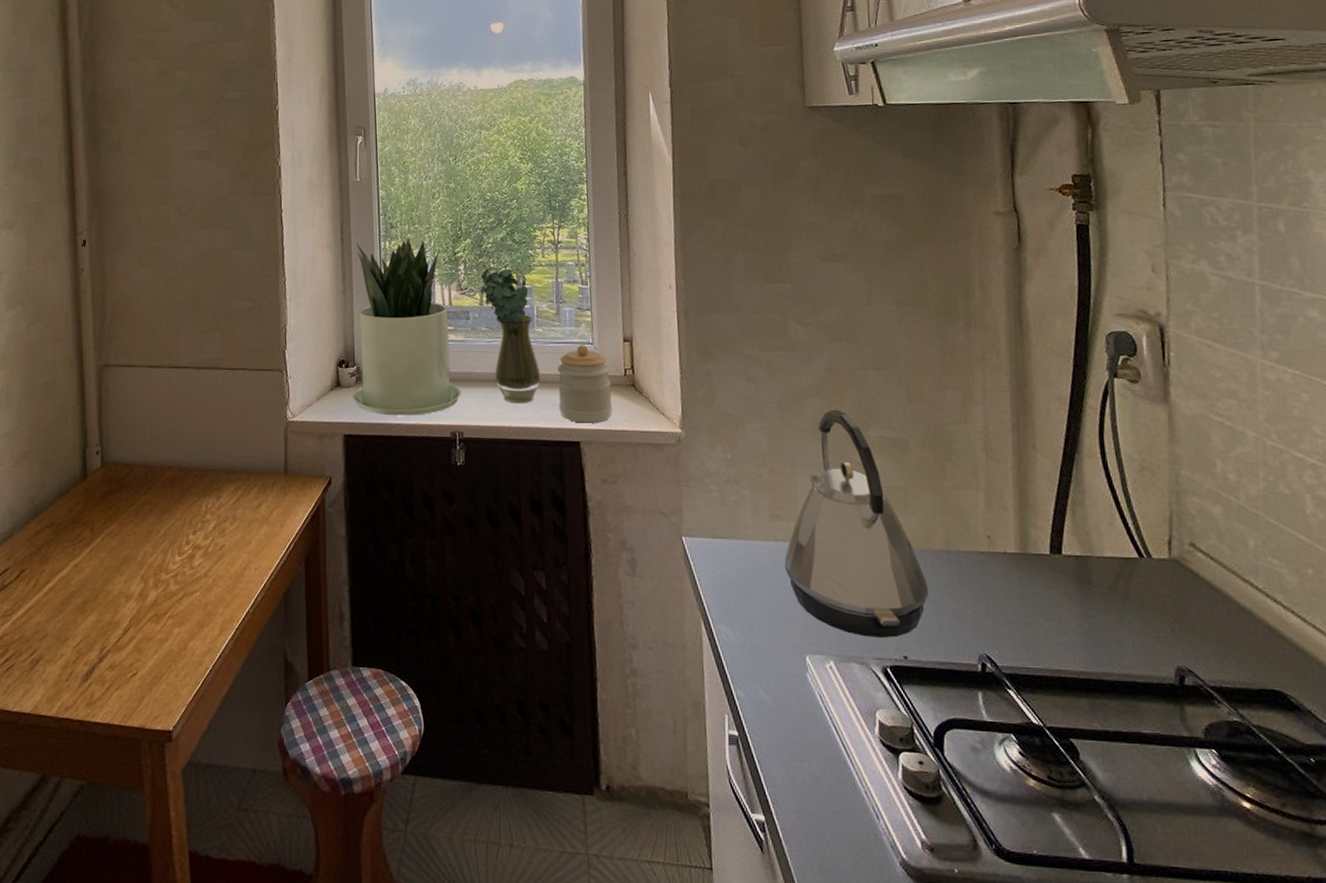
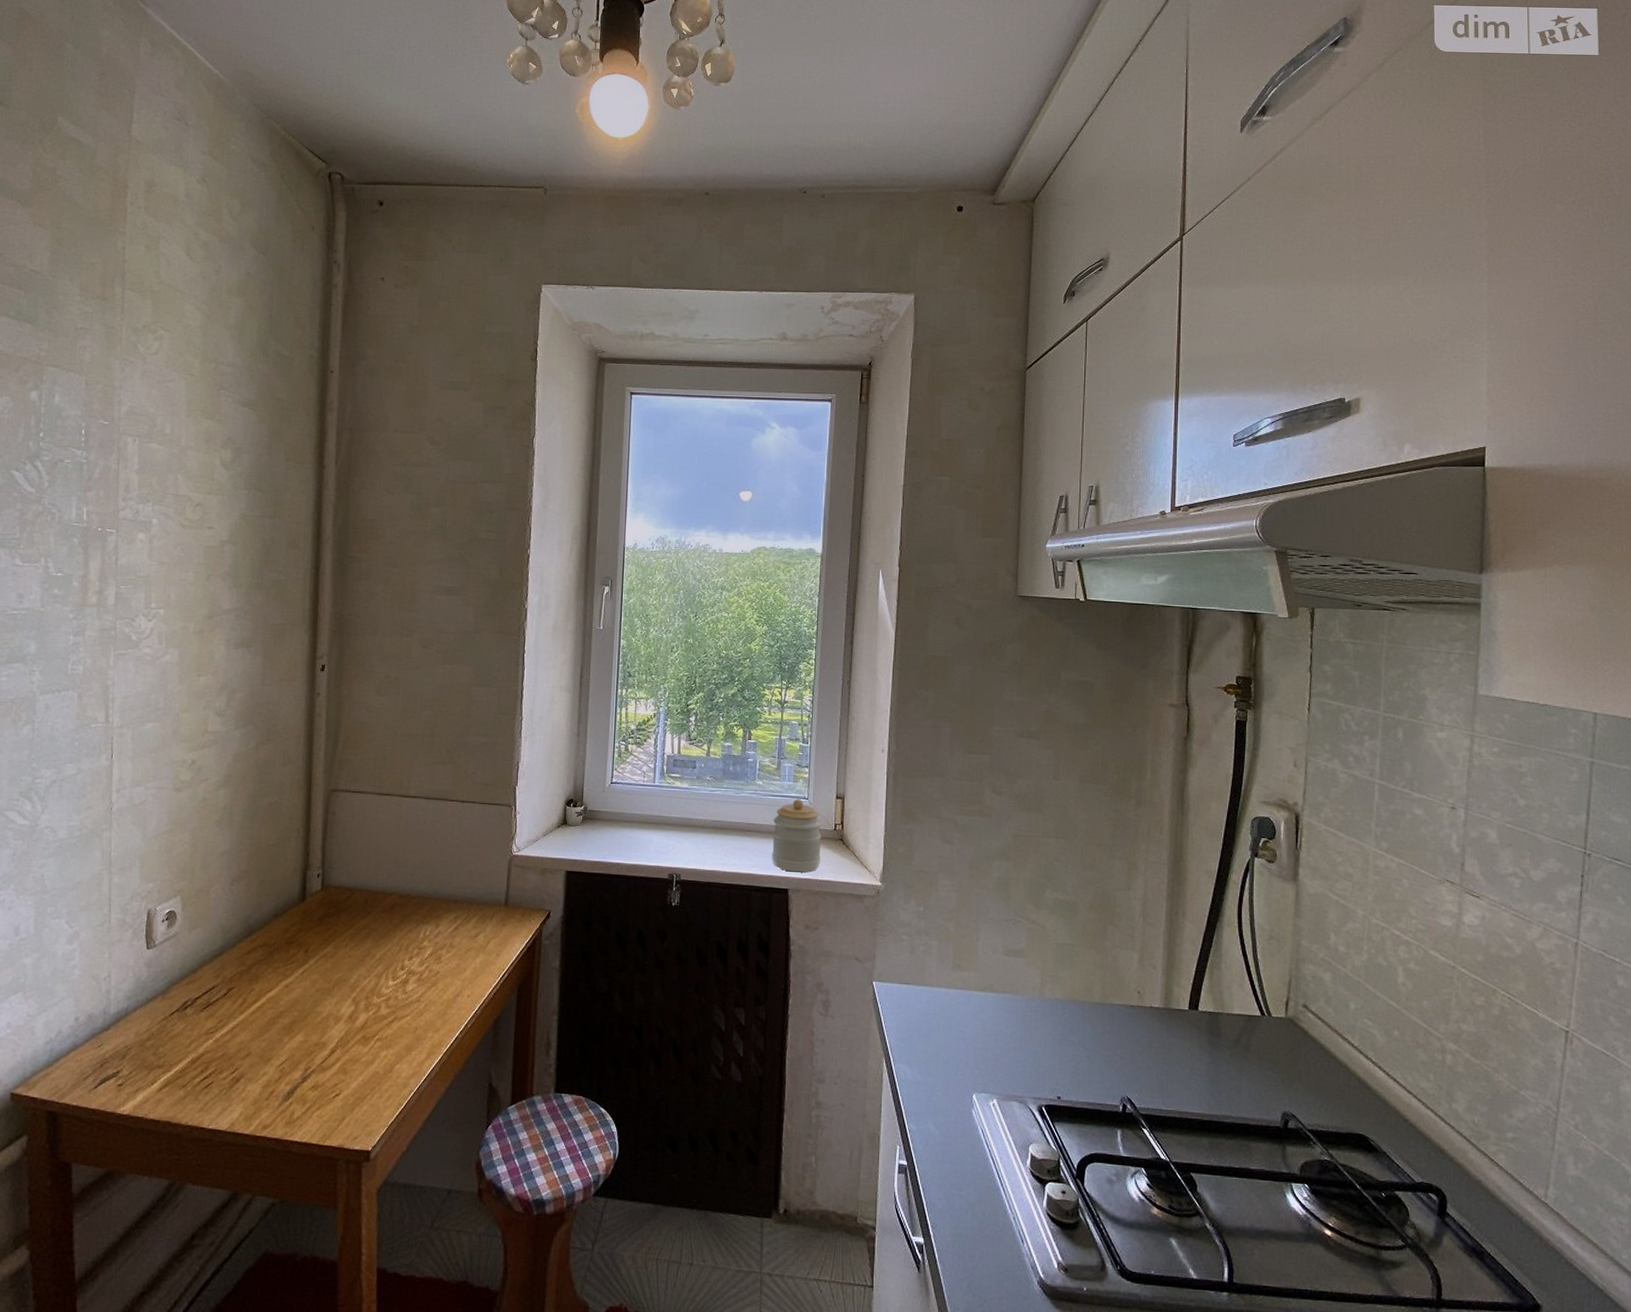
planter: present [351,238,461,416] -> none [577,688,682,857]
vase: present [480,263,541,404] -> none [708,716,758,852]
kettle: present [784,409,929,638] -> none [961,871,1084,1080]

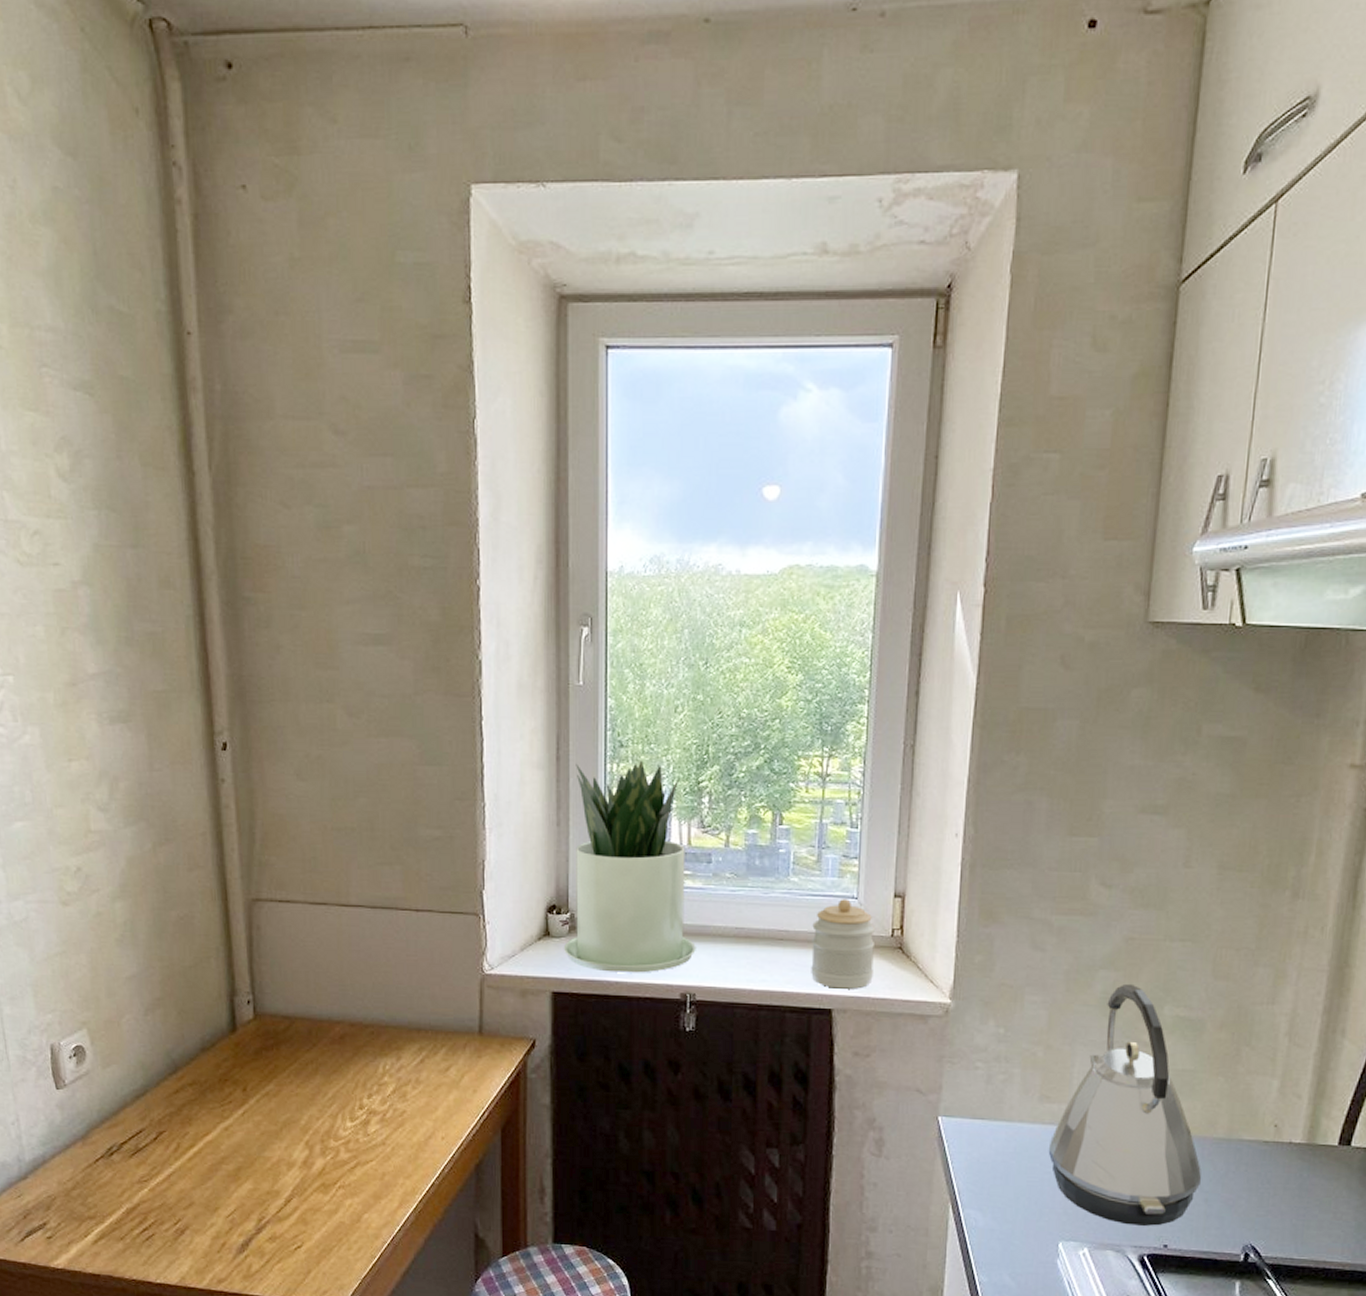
planter: none [577,688,682,857] -> present [563,761,696,973]
kettle: none [961,871,1084,1080] -> present [1048,983,1202,1226]

